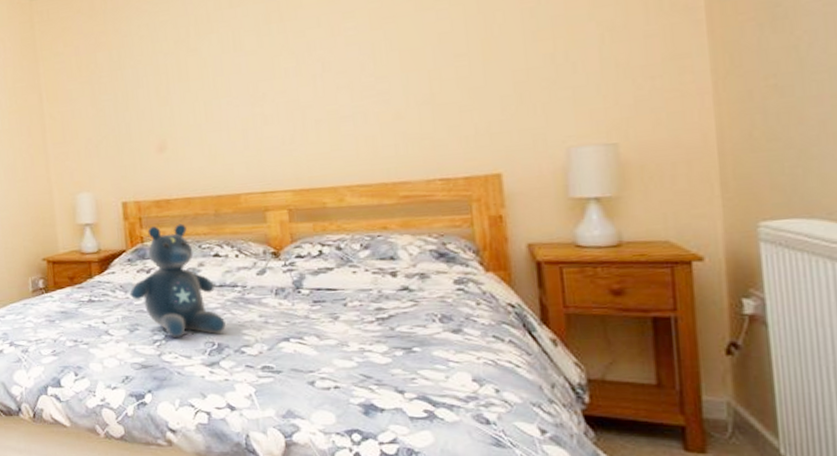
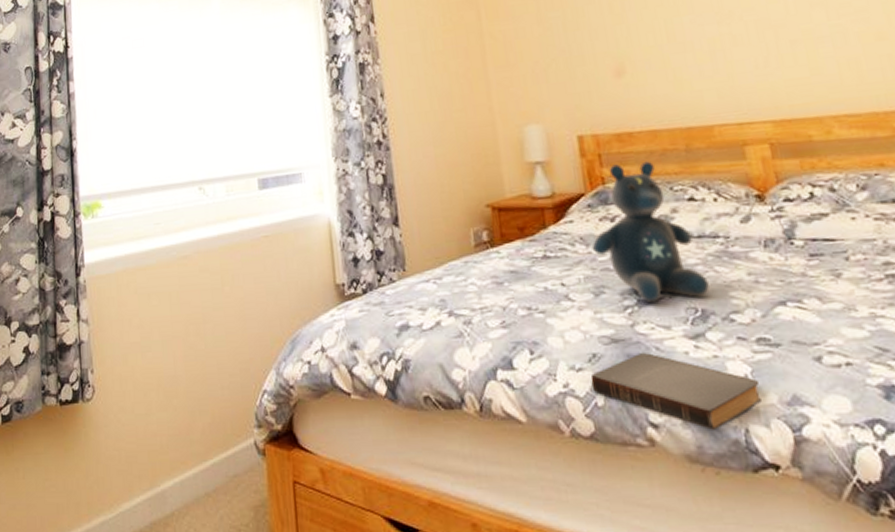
book: none [123,376,261,435] -> present [590,353,762,430]

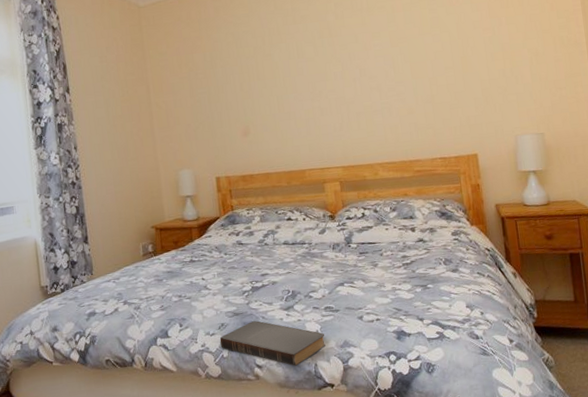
stuffed bear: present [593,161,709,302] -> none [224,194,298,288]

